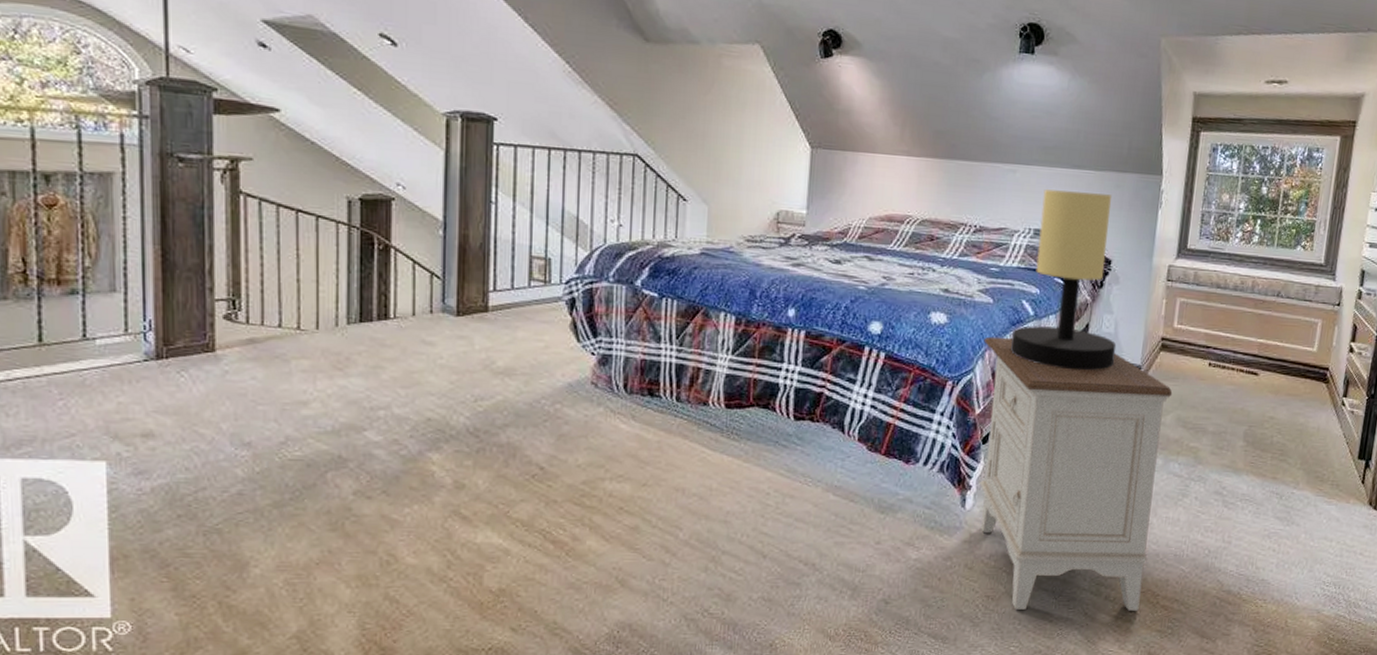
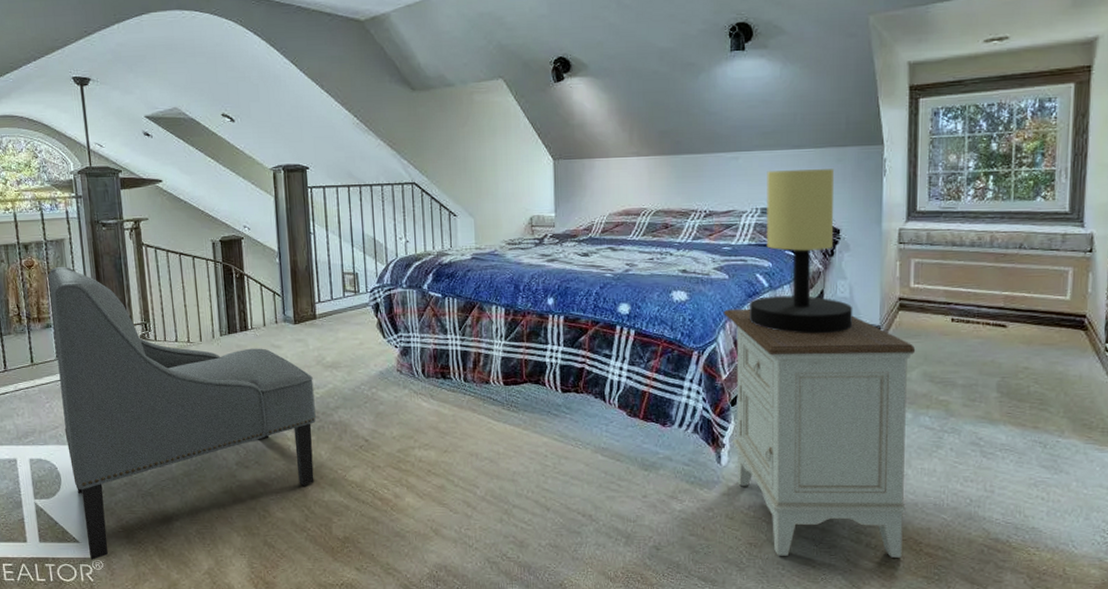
chair: none [80,211,476,621] -> present [48,267,317,560]

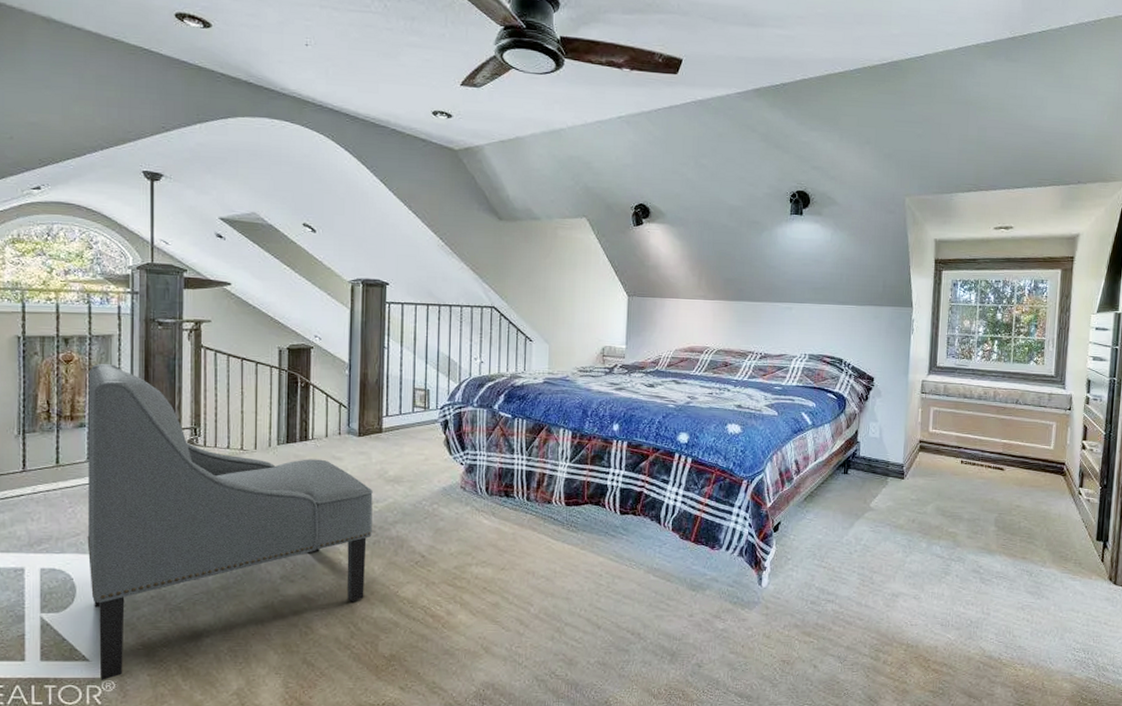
nightstand: present [723,308,916,558] -> none [771,443,932,674]
table lamp: present [750,169,853,334] -> none [794,322,882,470]

